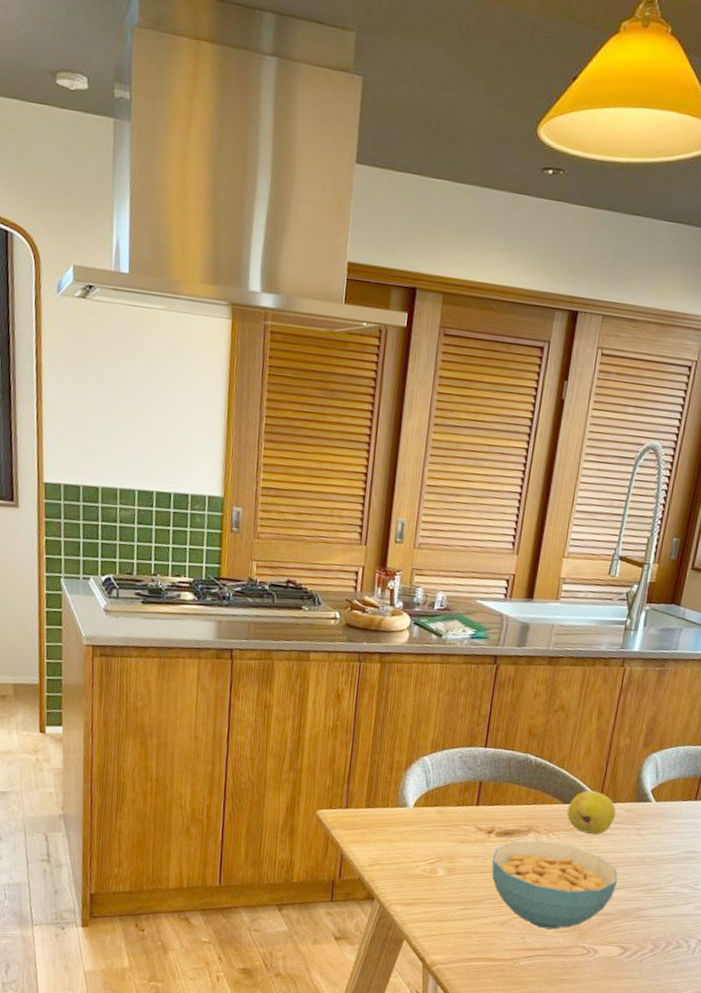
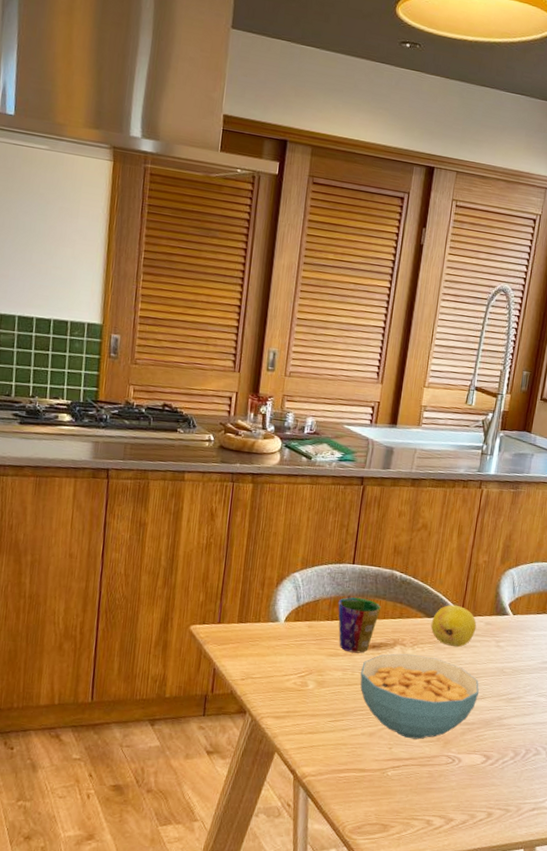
cup: none [469,782,515,841] -> present [338,597,382,654]

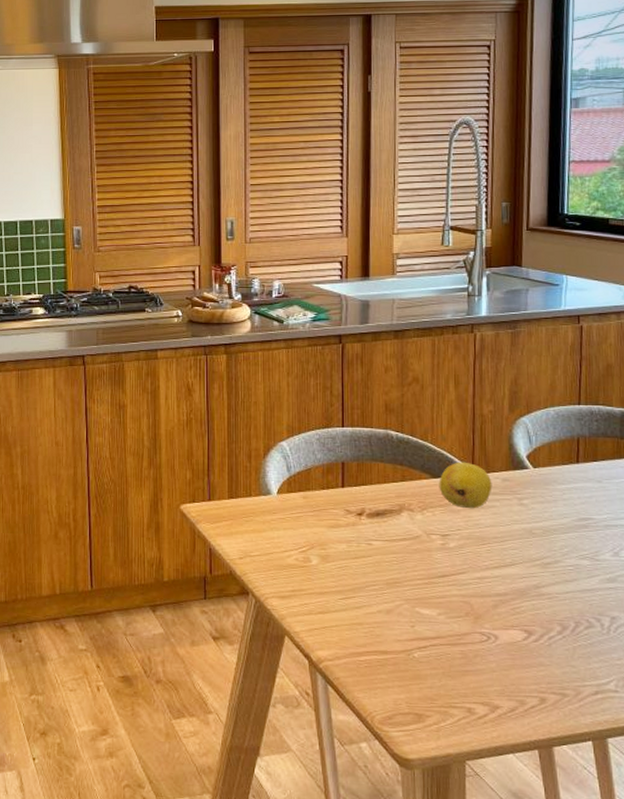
cup: present [338,597,382,654] -> none [332,462,380,523]
cereal bowl: present [360,653,479,740] -> none [367,519,507,615]

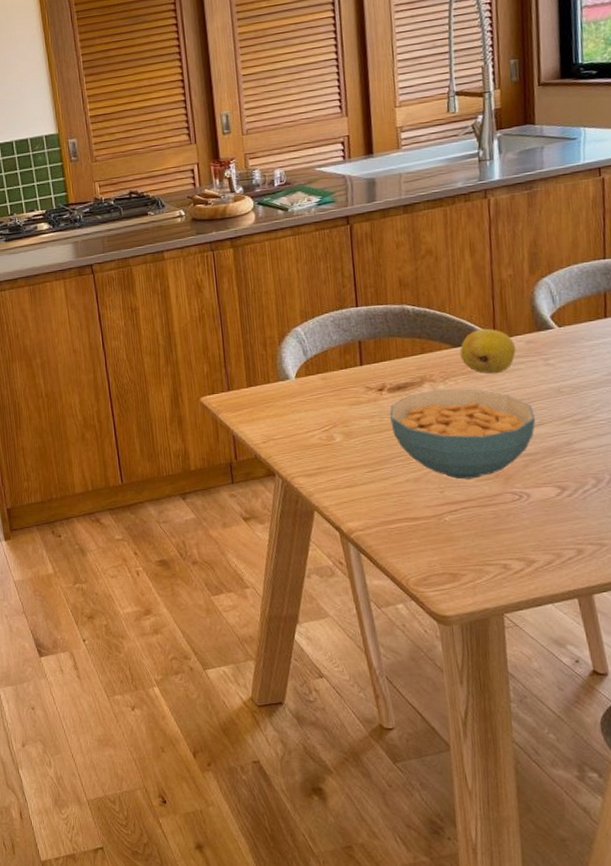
cereal bowl: none [367,519,507,615] -> present [390,389,535,480]

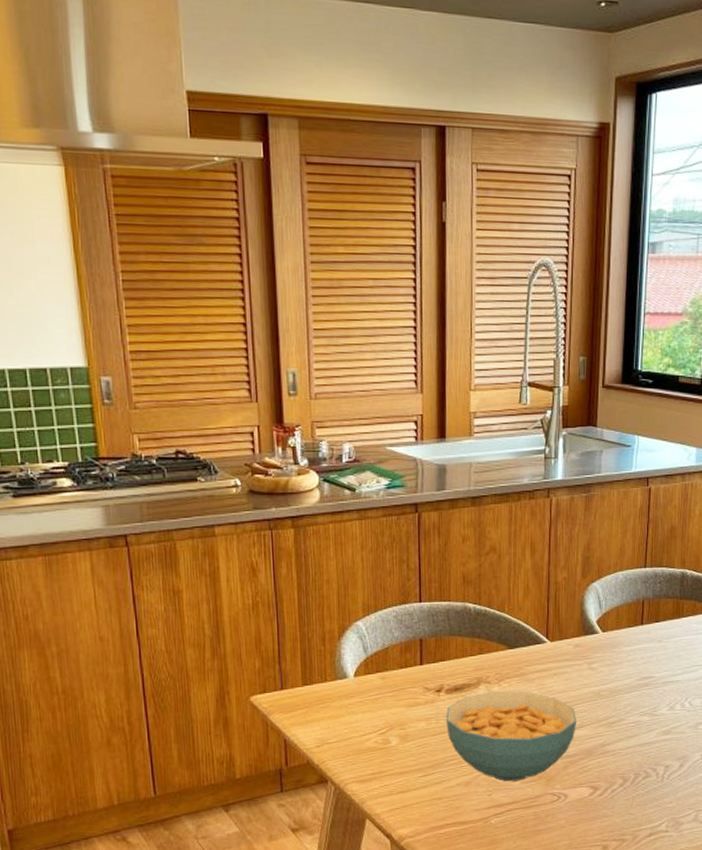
fruit: present [459,328,516,374] -> none [515,630,565,677]

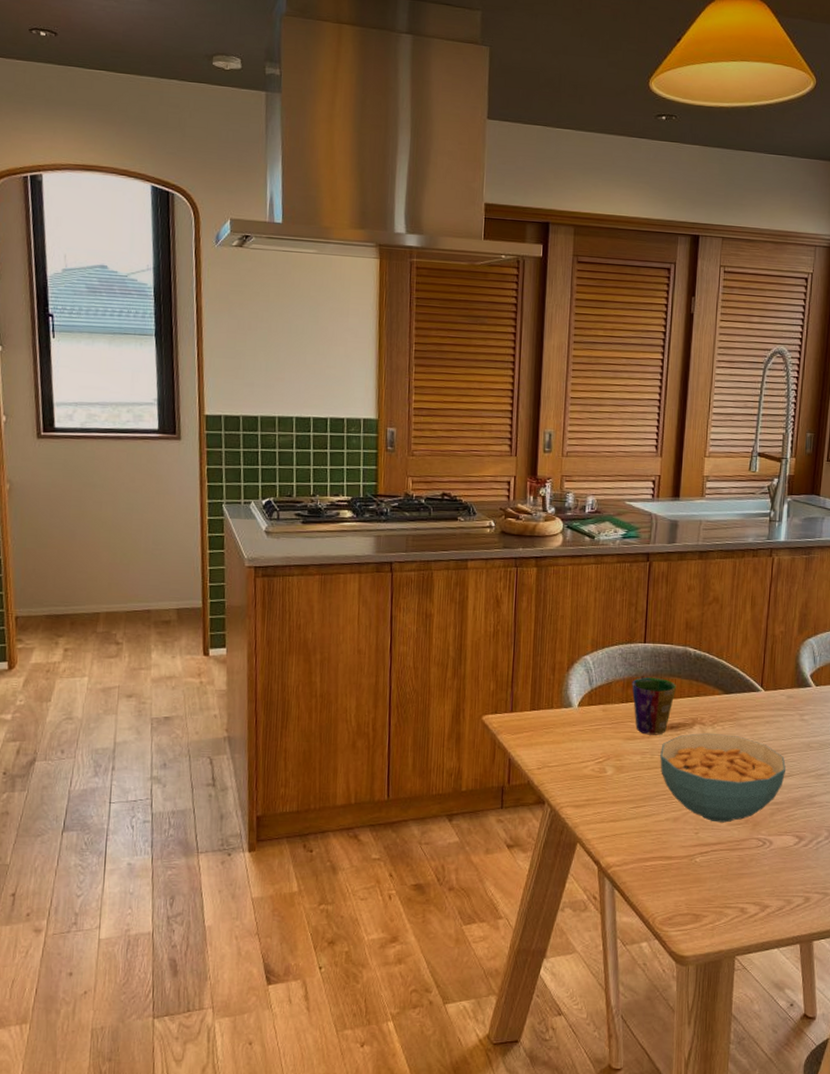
cup: none [410,638,458,700] -> present [632,677,677,735]

